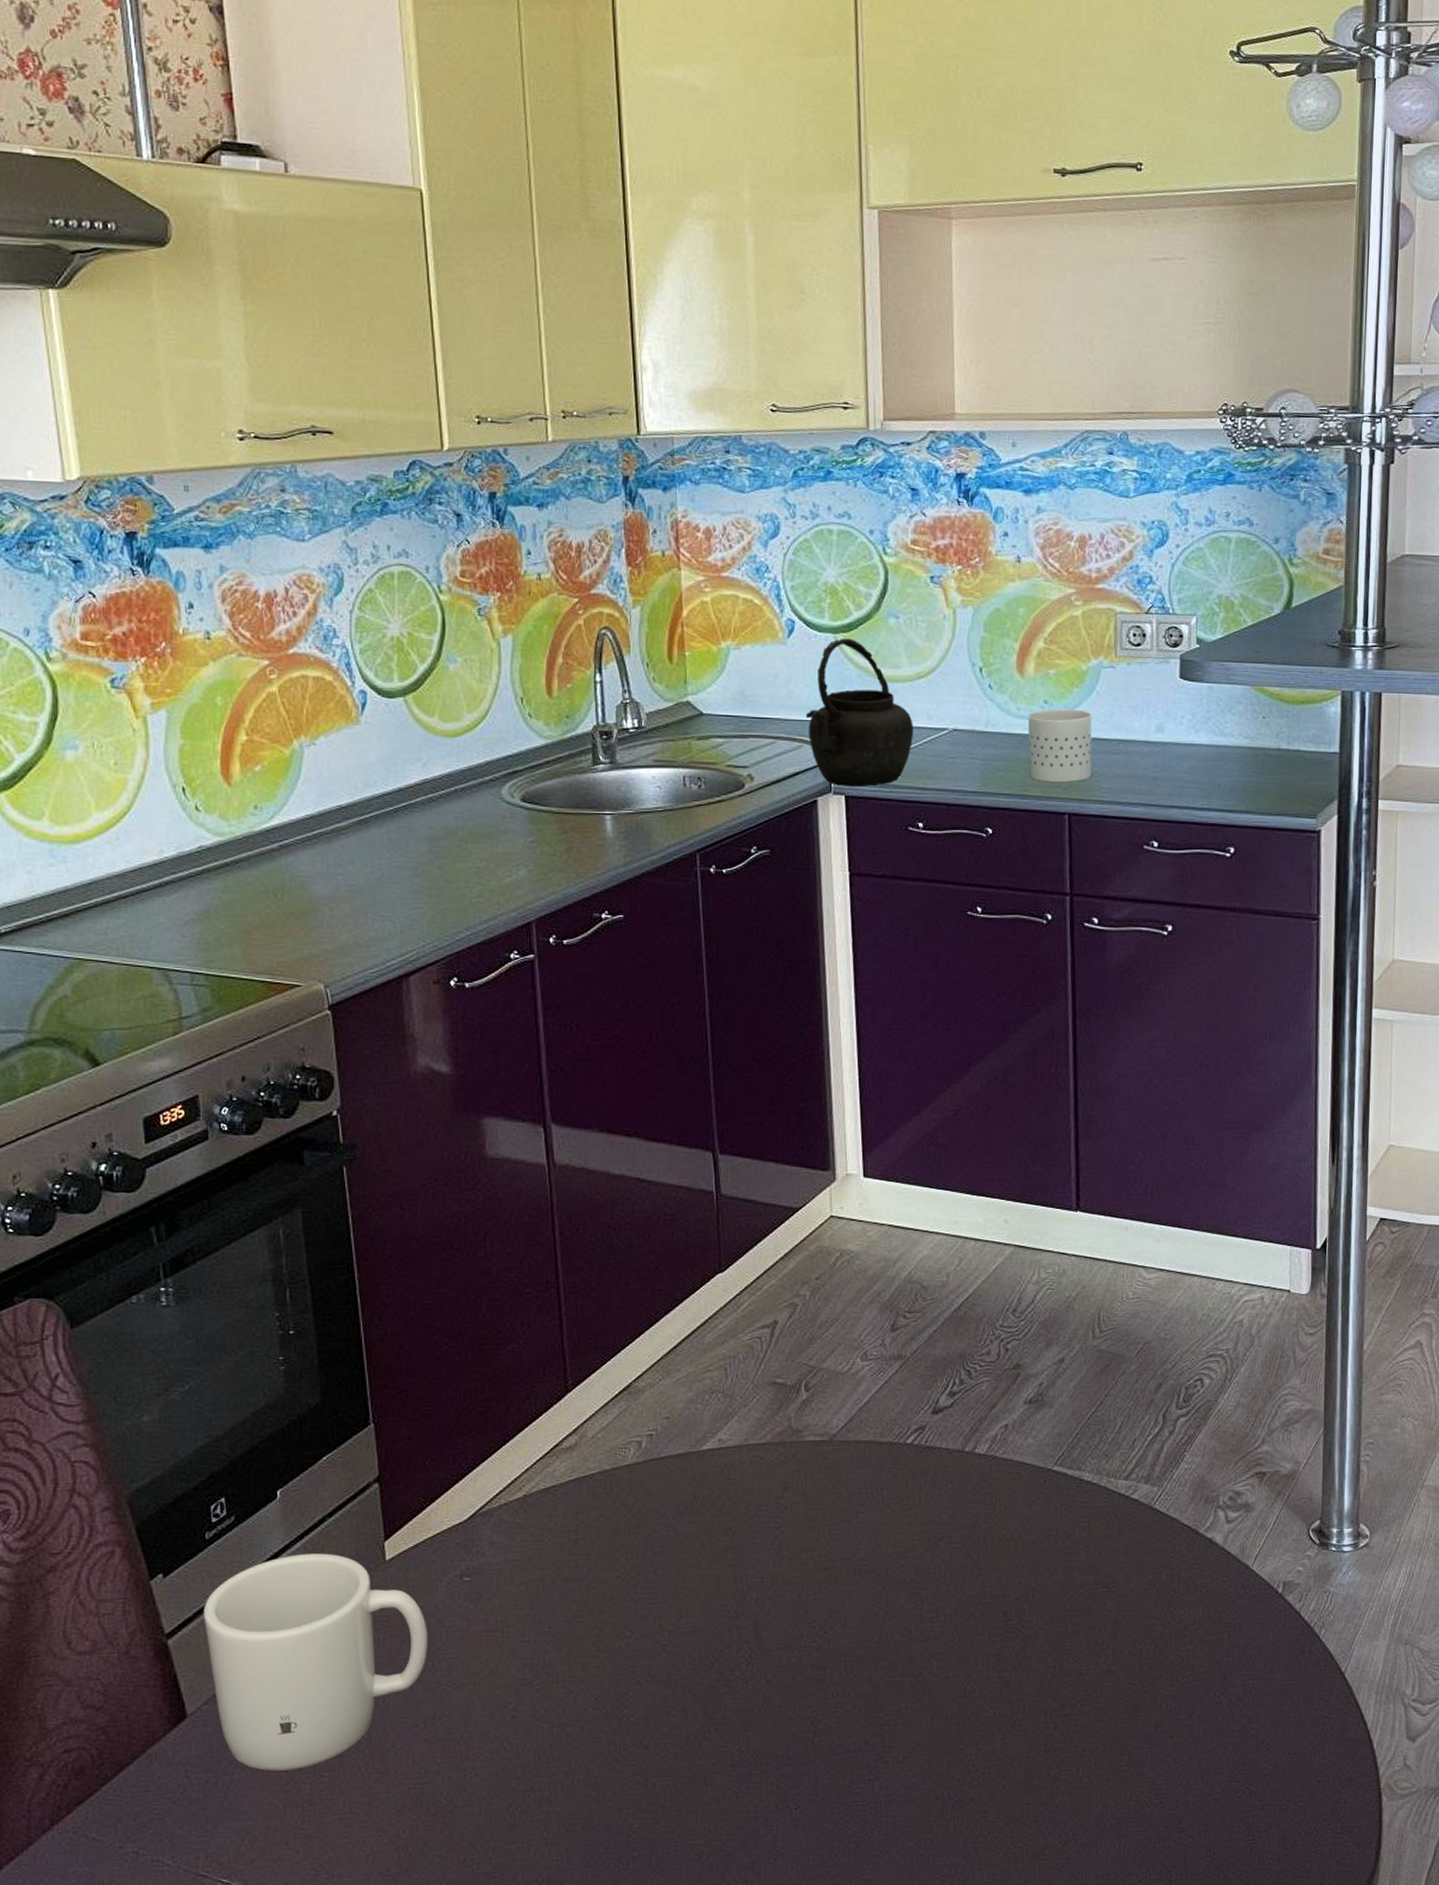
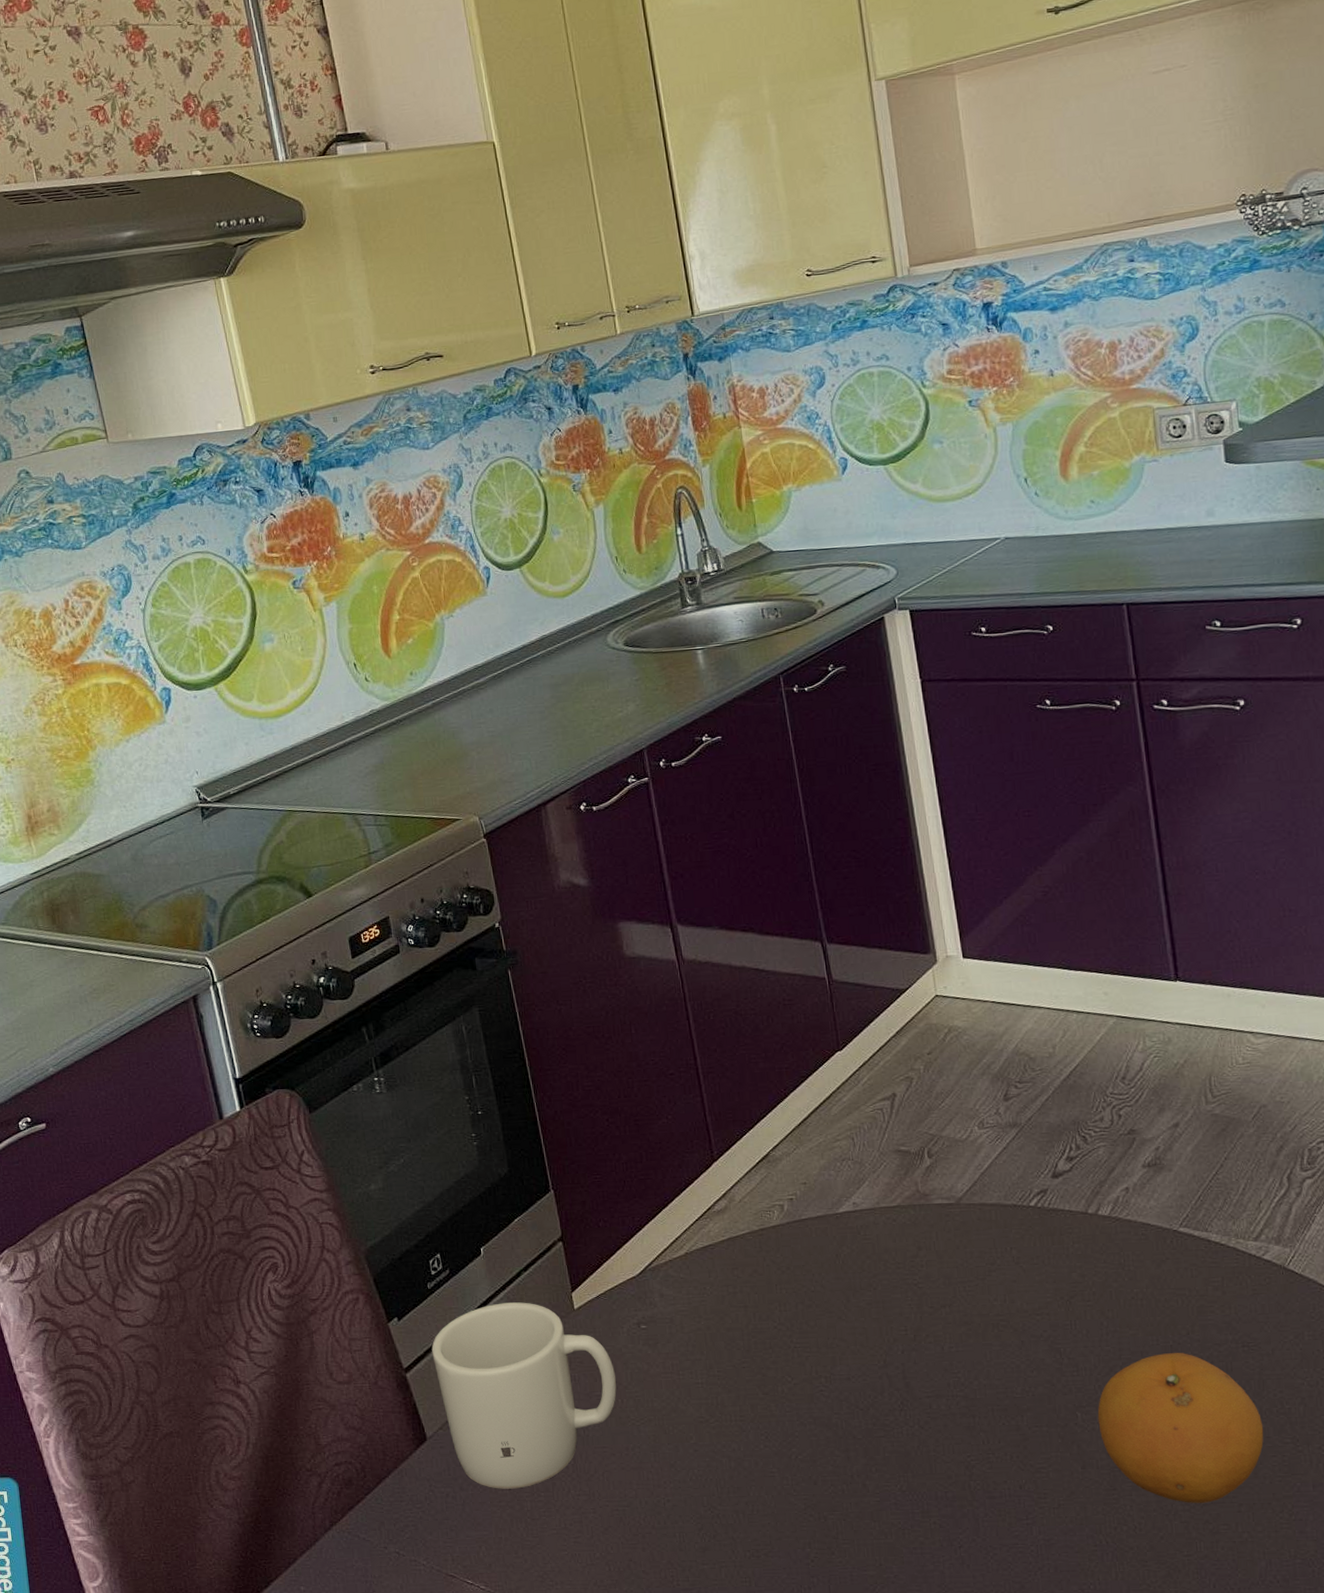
kettle: present [805,638,914,788] -> none [865,467,968,602]
fruit: none [952,1595,1114,1750] -> present [1097,1353,1264,1503]
mug: present [1027,708,1093,783] -> none [1076,504,1146,578]

